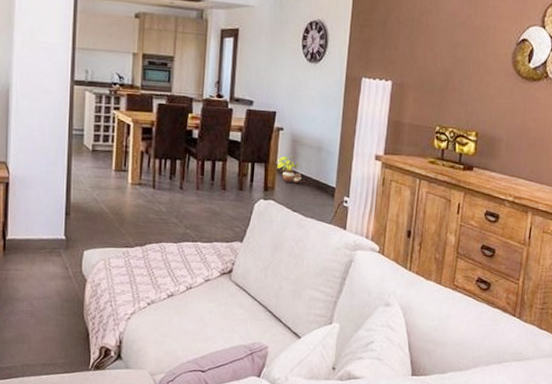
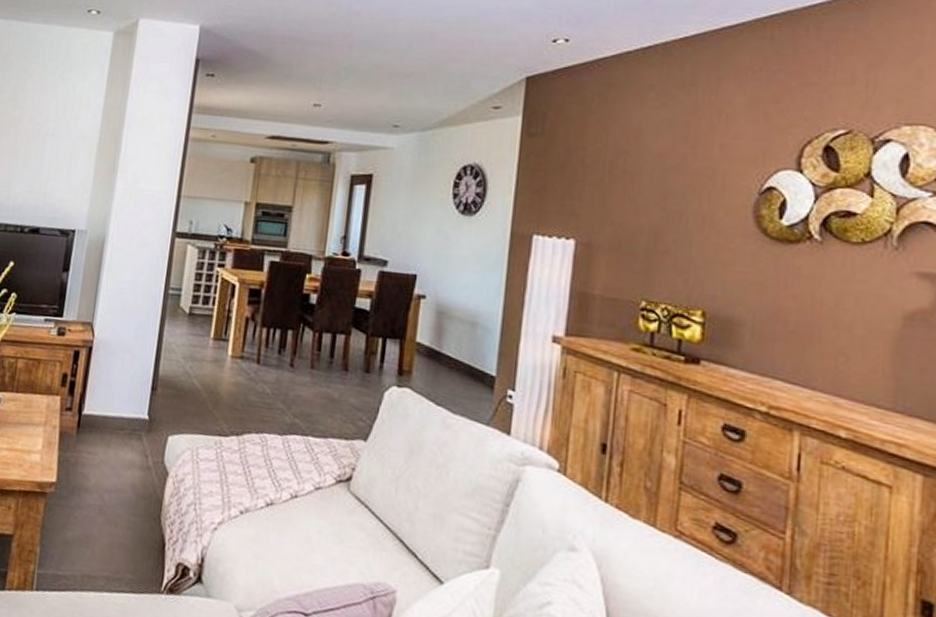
potted plant: present [277,155,302,184] -> none [416,331,449,369]

